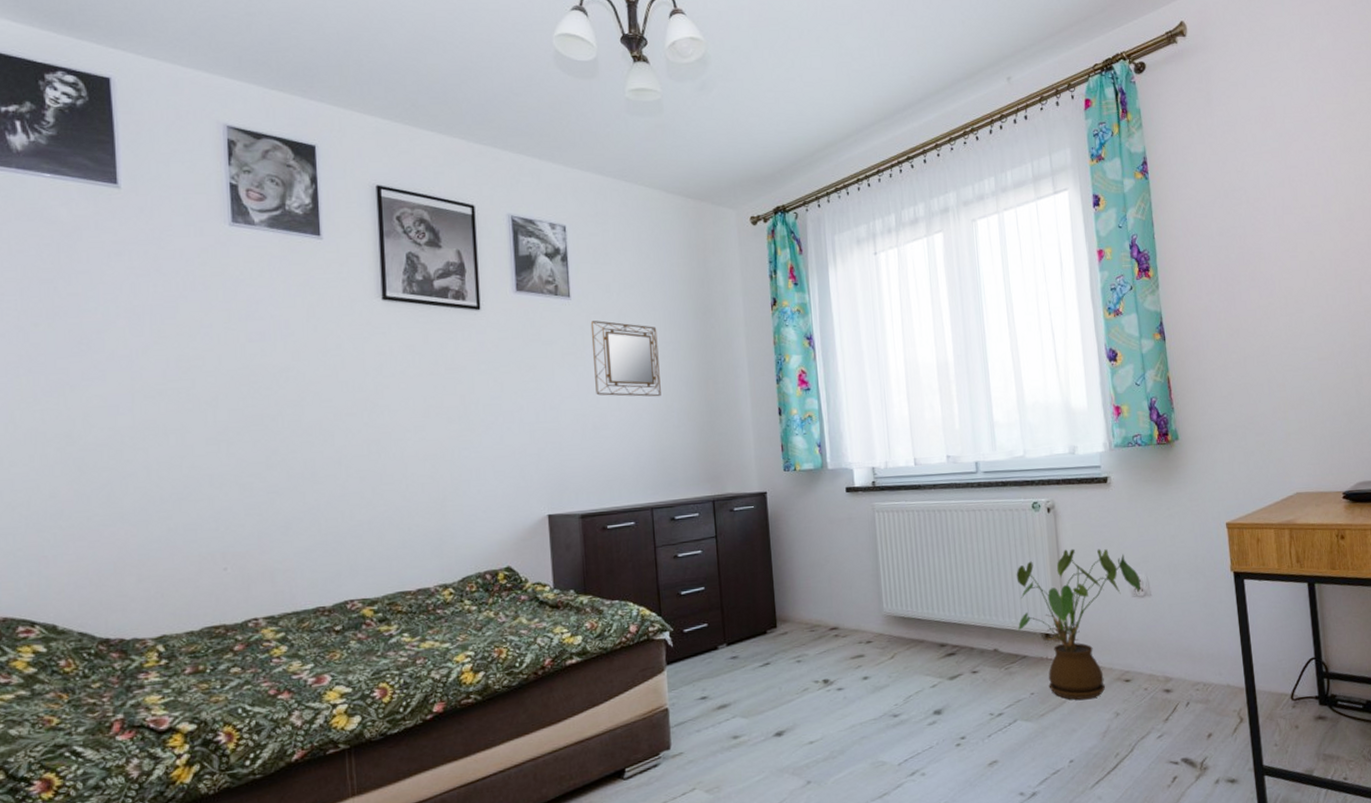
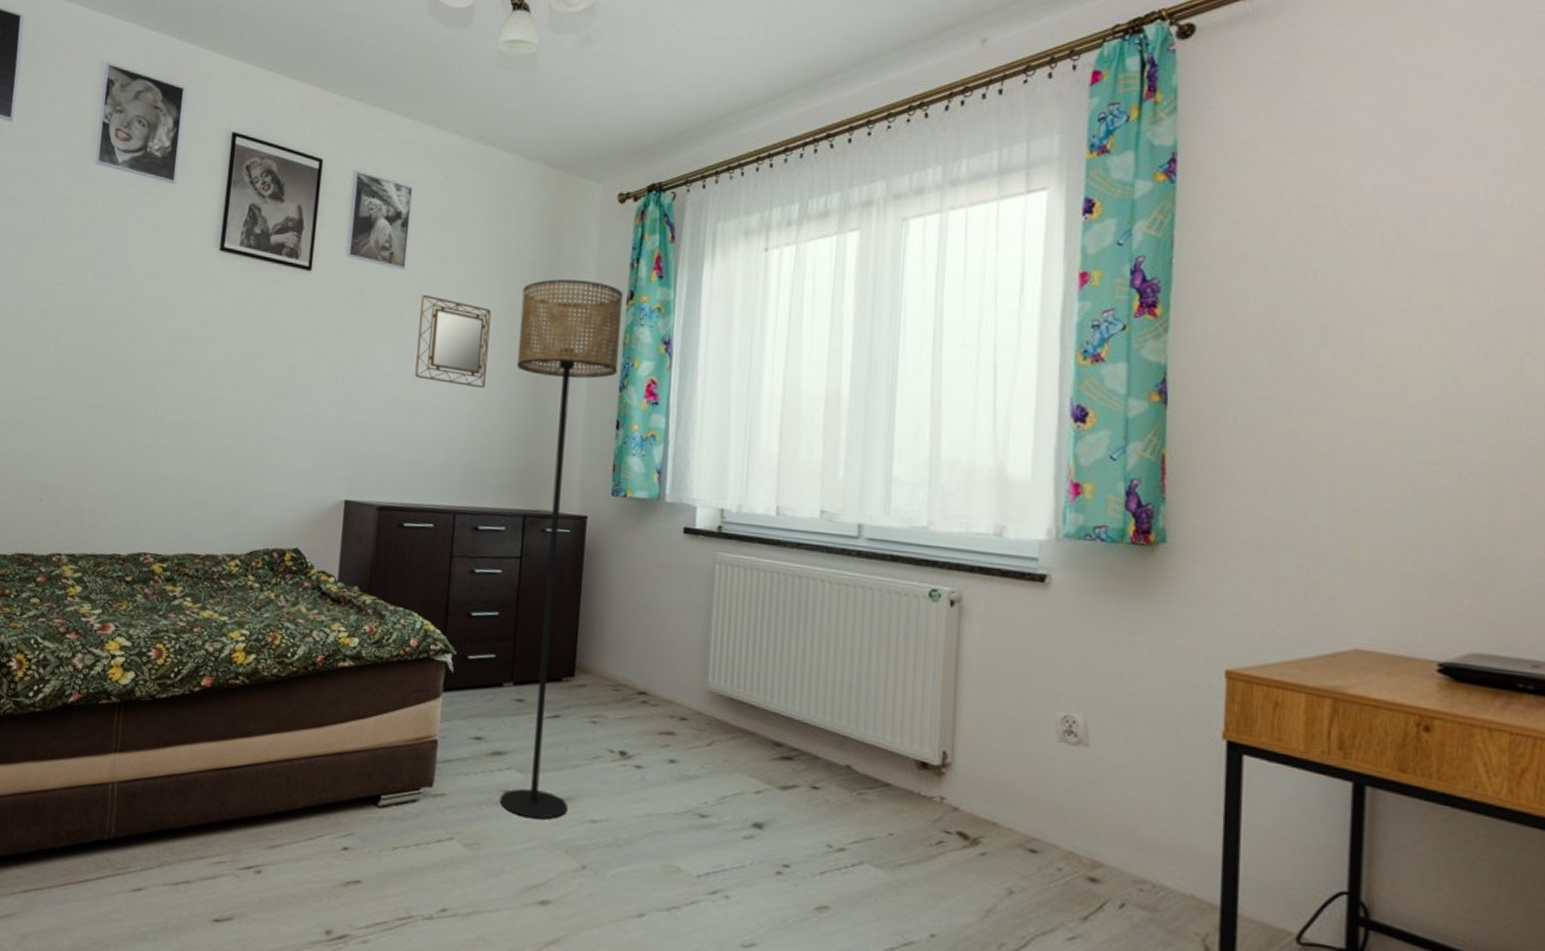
floor lamp: none [681,293,789,754] -> present [499,279,623,820]
house plant: present [1016,549,1141,700] -> none [882,658,1075,863]

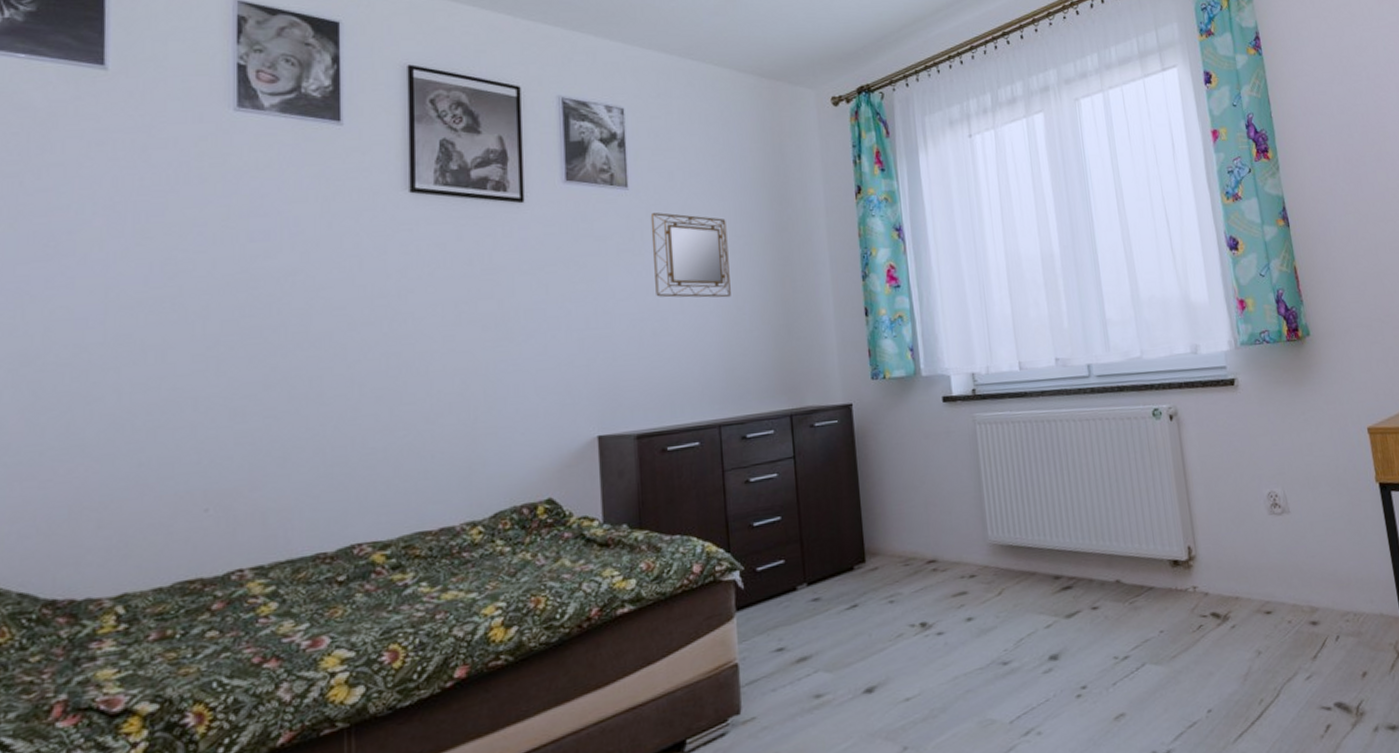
floor lamp: present [499,279,623,820] -> none [754,180,881,717]

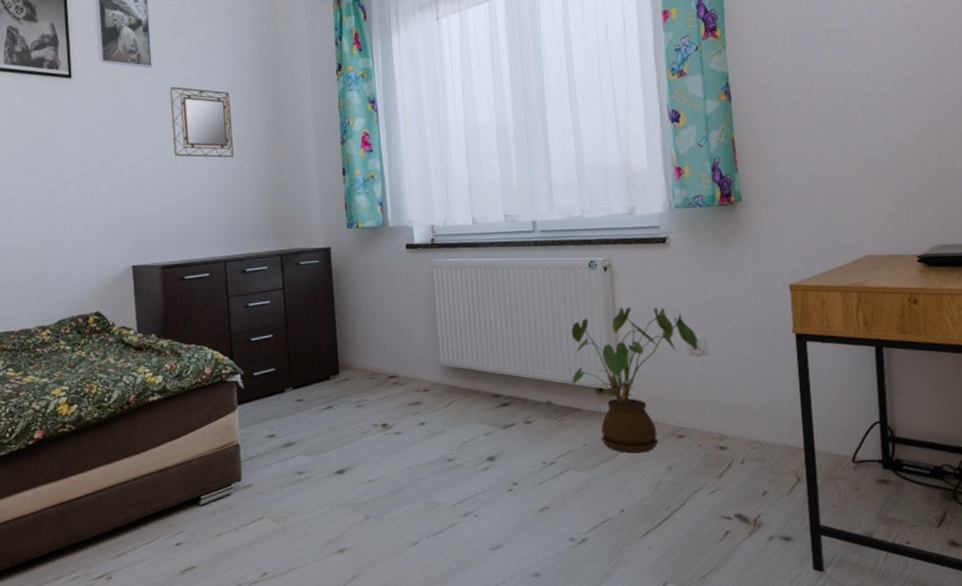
house plant: none [1137,460,1278,638] -> present [571,307,698,453]

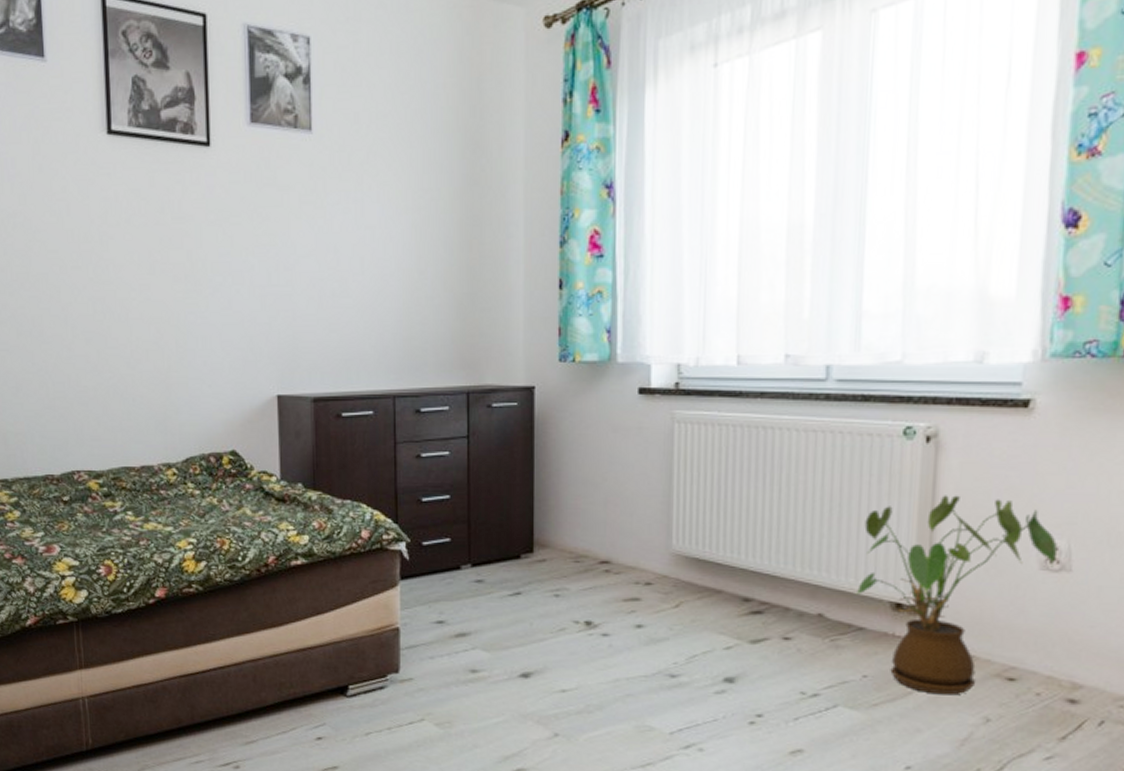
home mirror: present [169,87,234,158] -> none [334,160,413,260]

